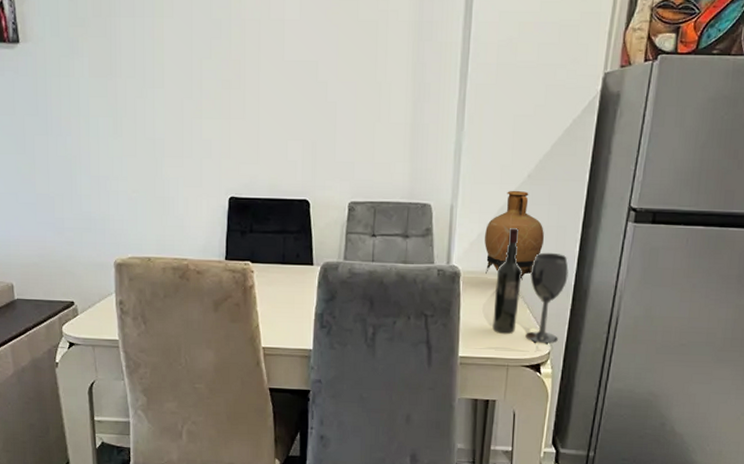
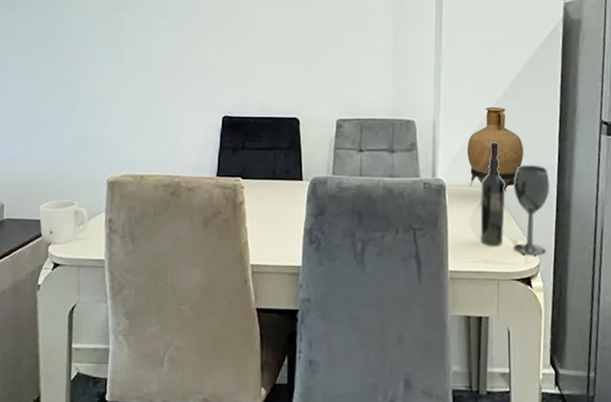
mug: none [49,281,100,325] -> present [39,200,89,244]

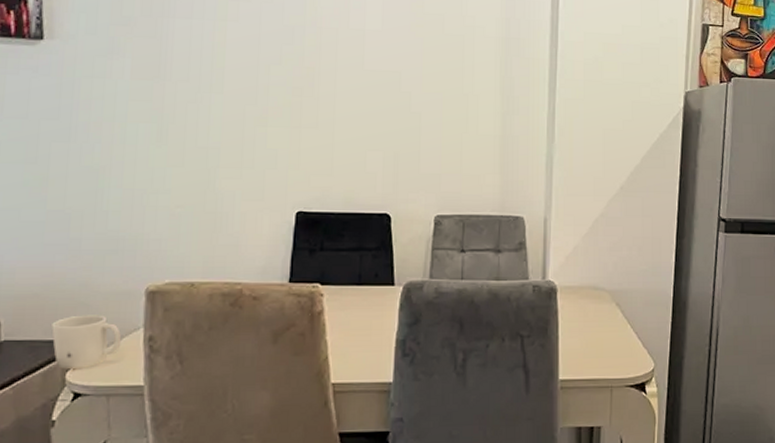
vase: present [467,106,523,192] -> none [581,202,640,294]
wine bottle: present [480,142,506,247] -> none [593,240,620,353]
wine glass: present [512,164,550,257] -> none [627,264,666,361]

